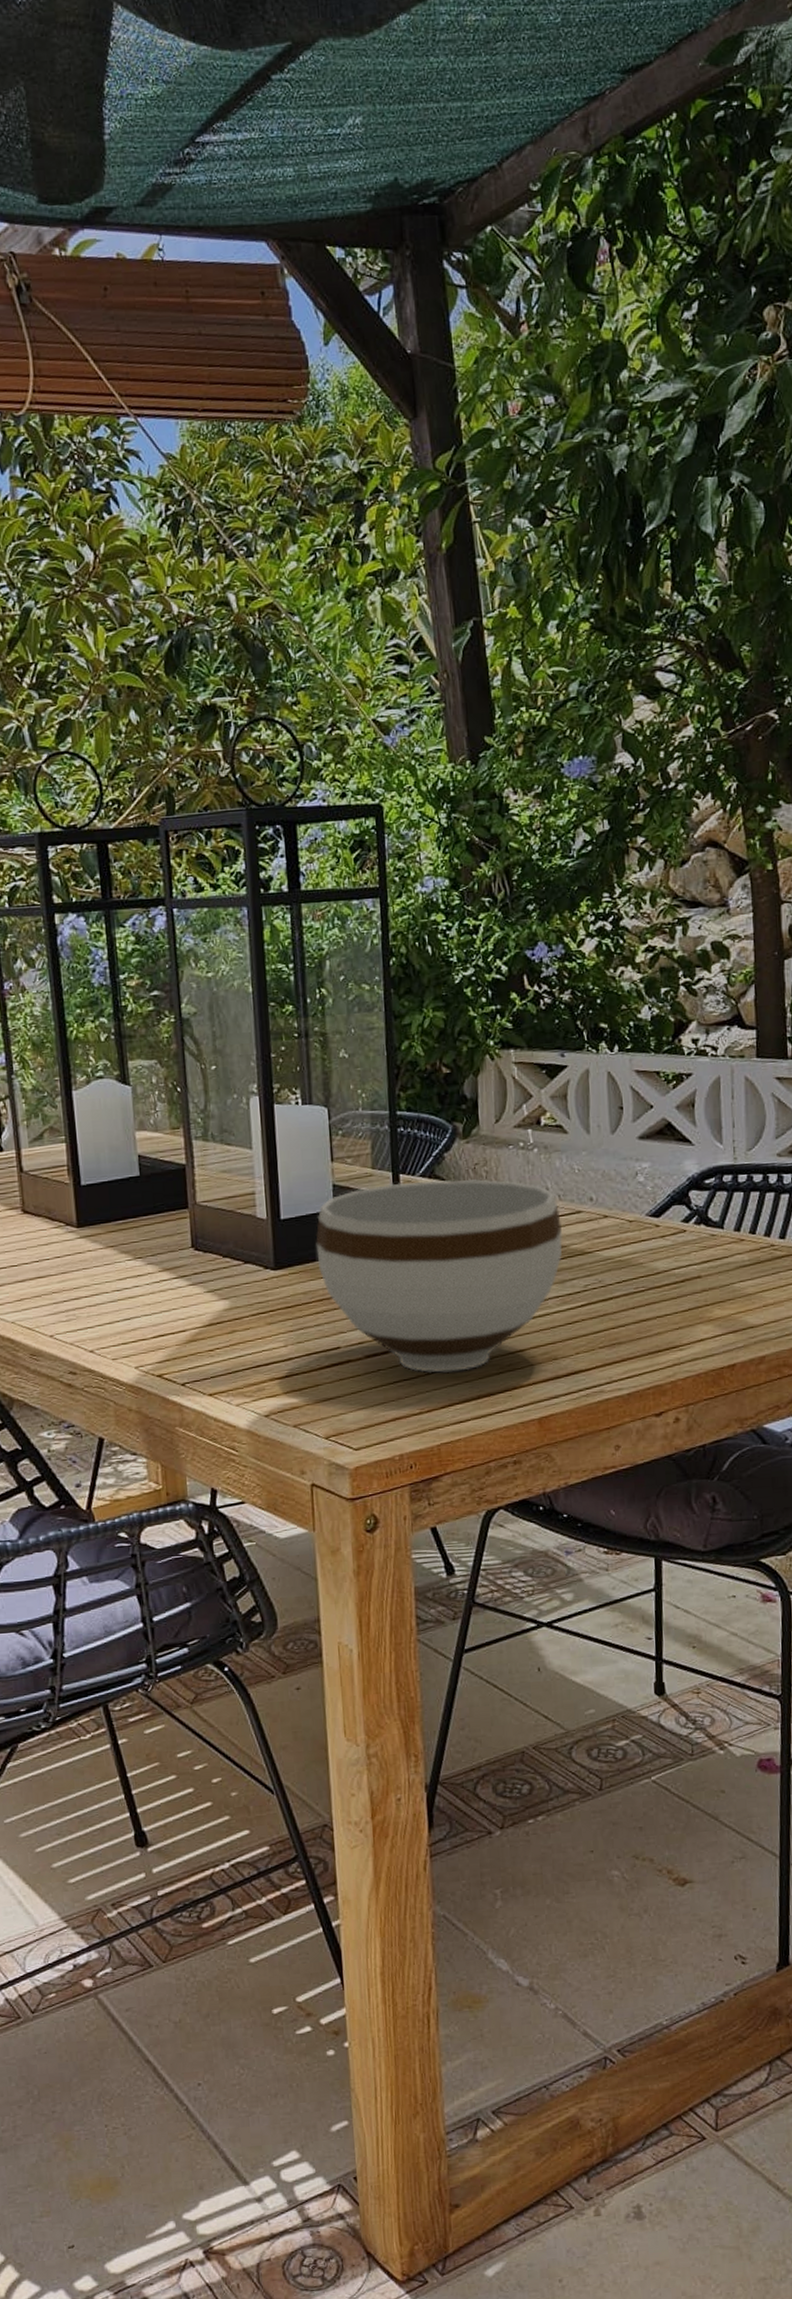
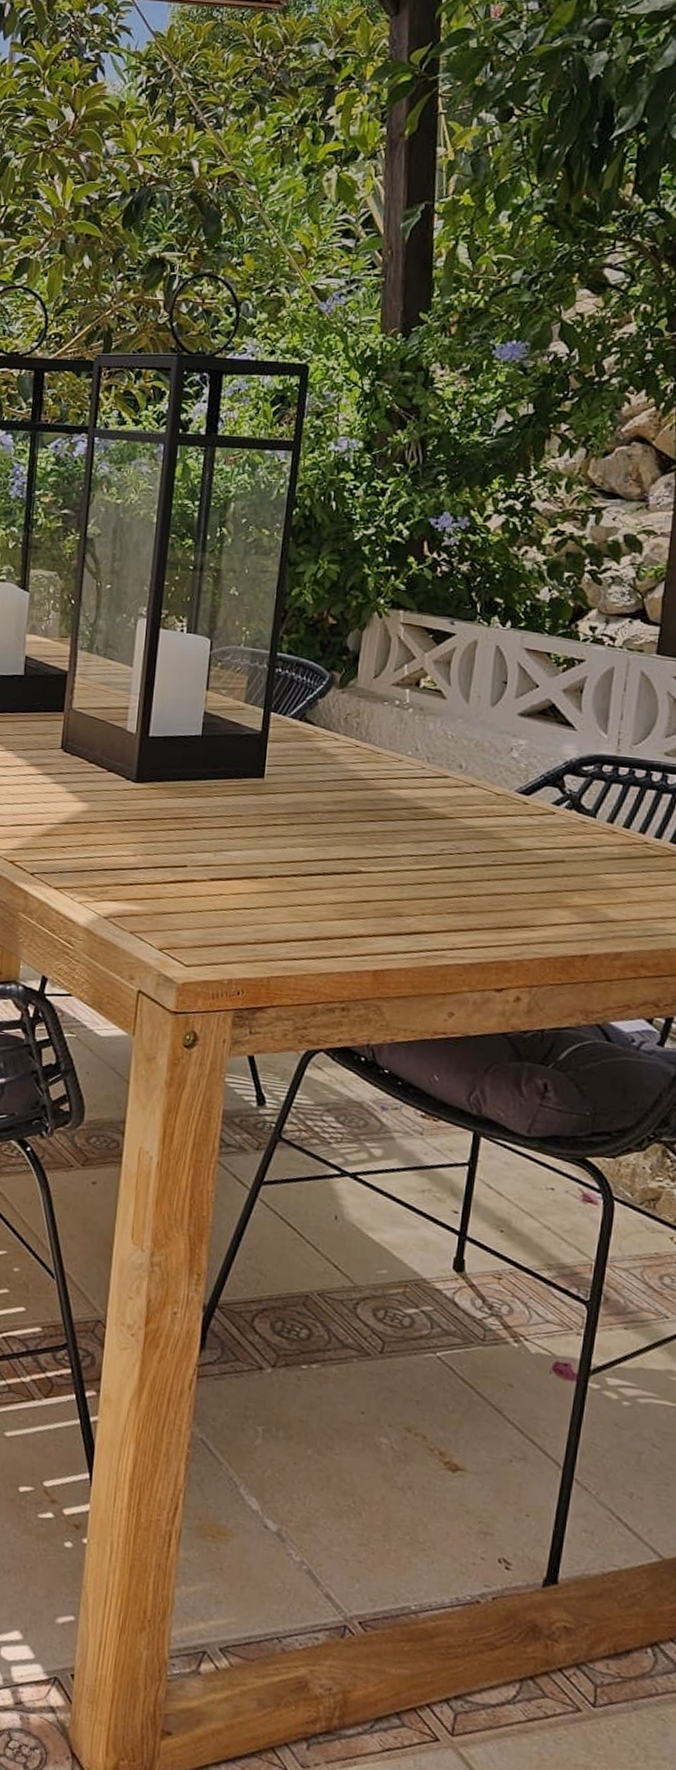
bowl: present [315,1179,563,1373] -> none [178,719,427,910]

